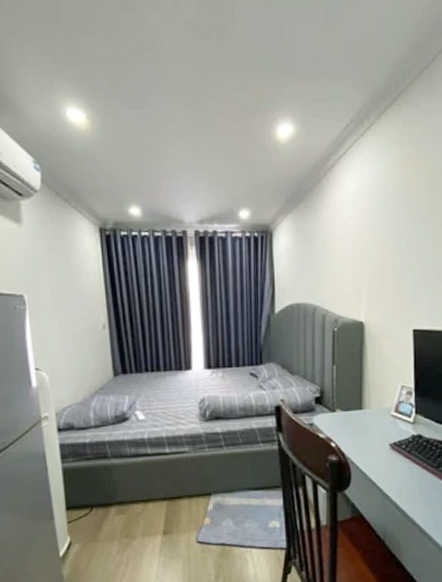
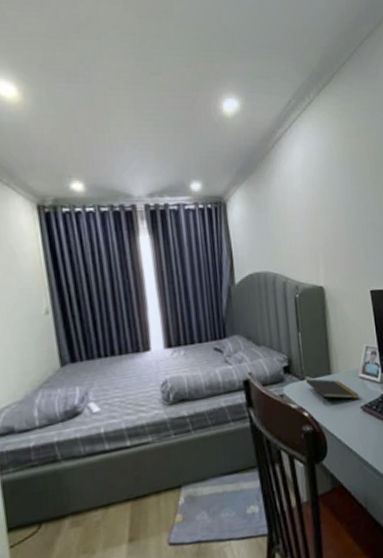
notepad: none [335,411,388,438] -> present [305,378,359,405]

